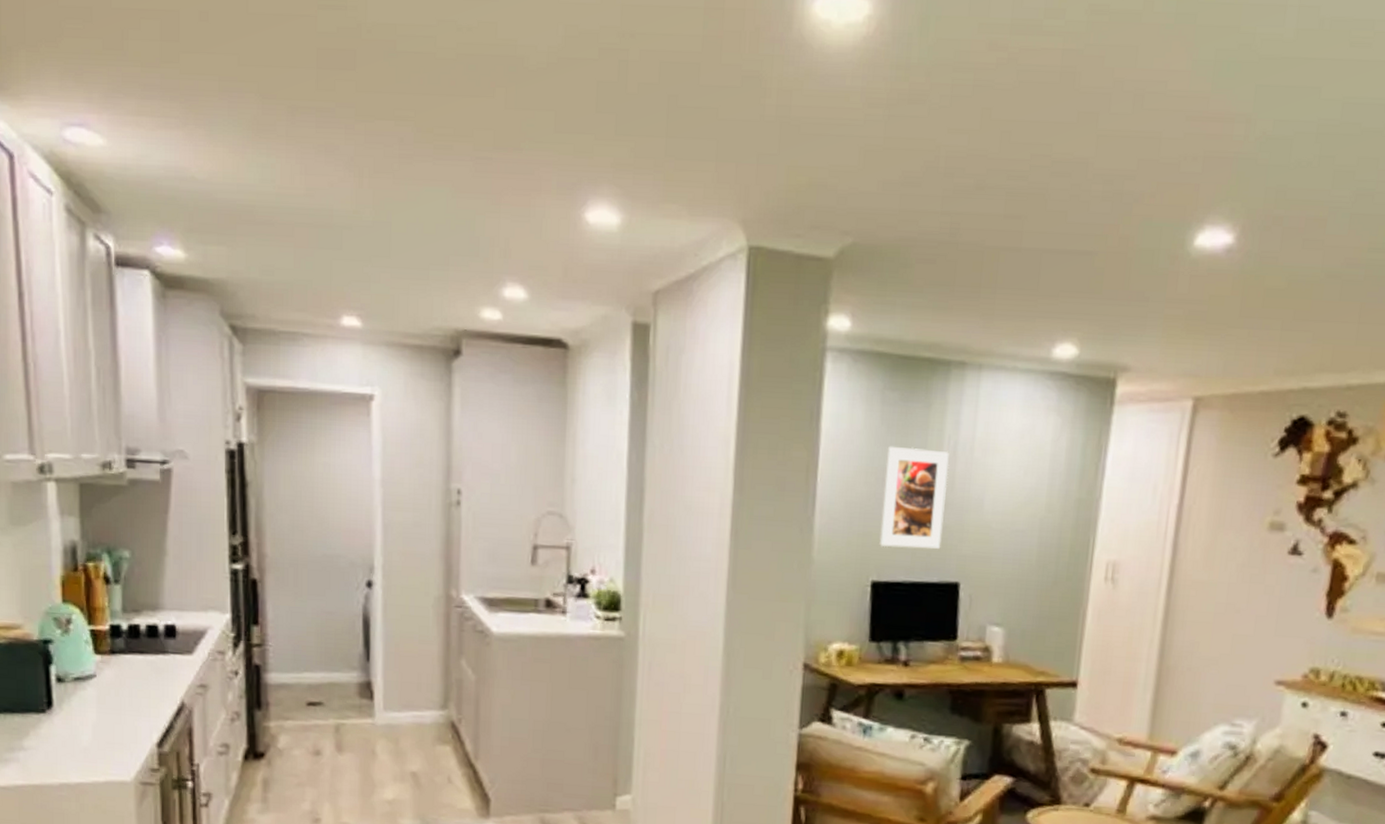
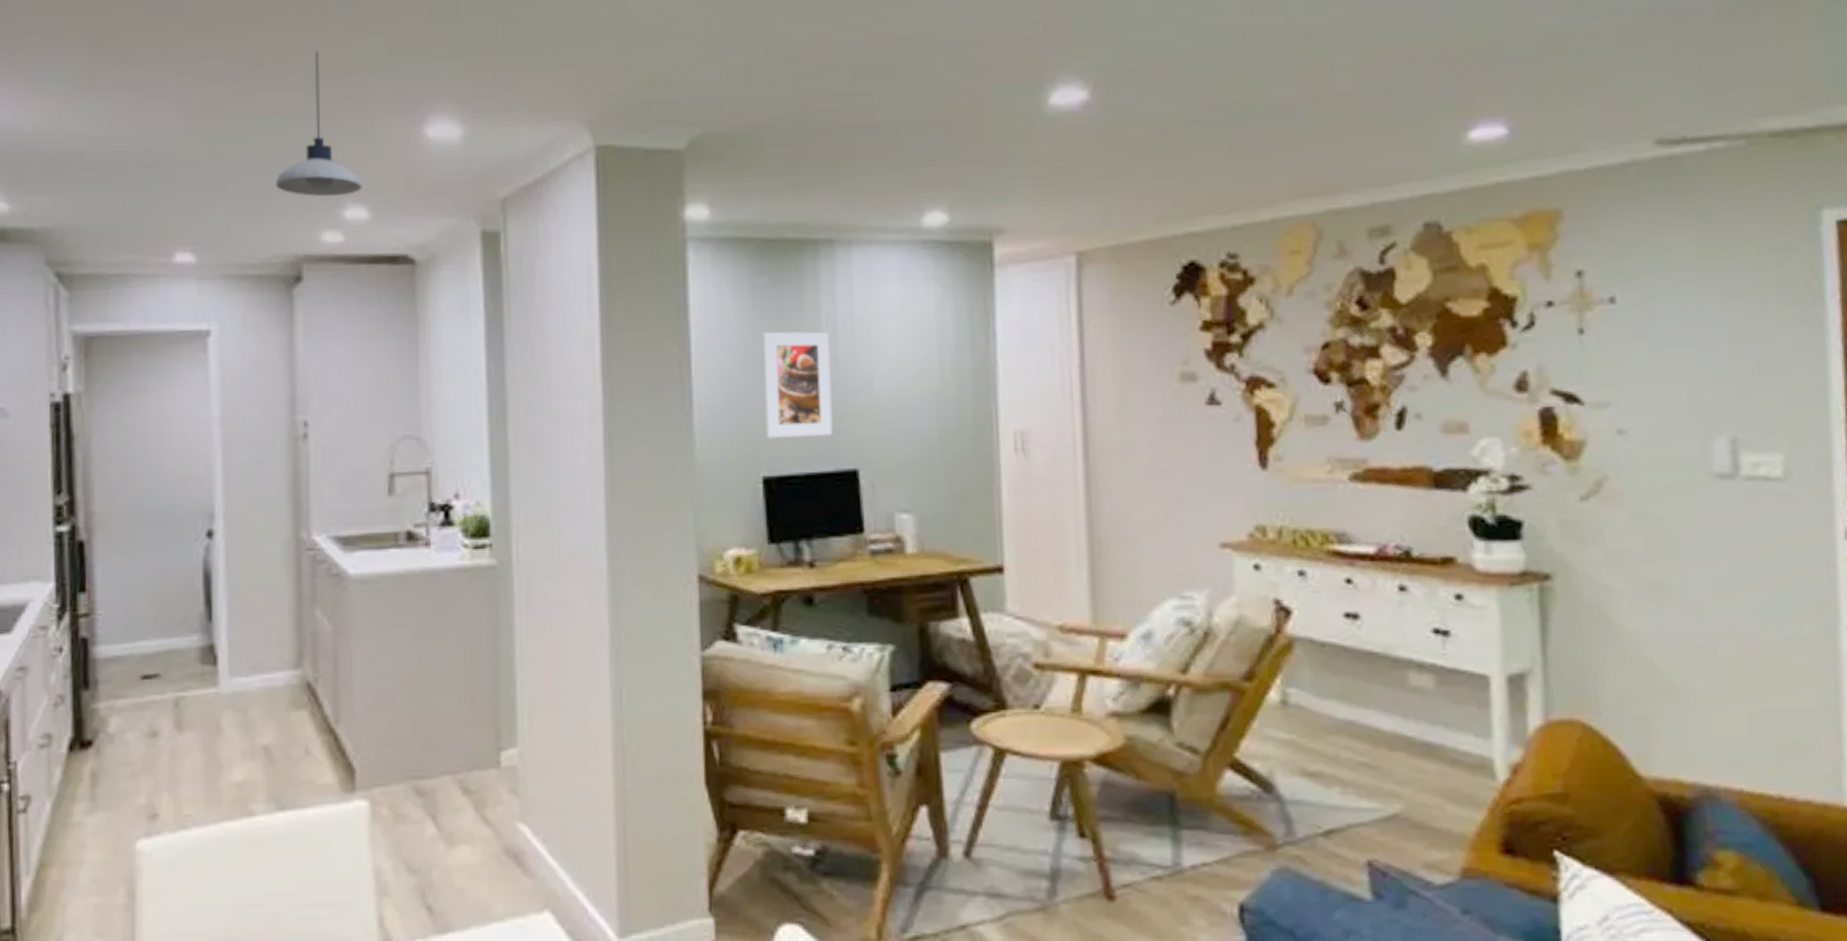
pendant light: none [438,121,522,274] -> present [275,51,363,197]

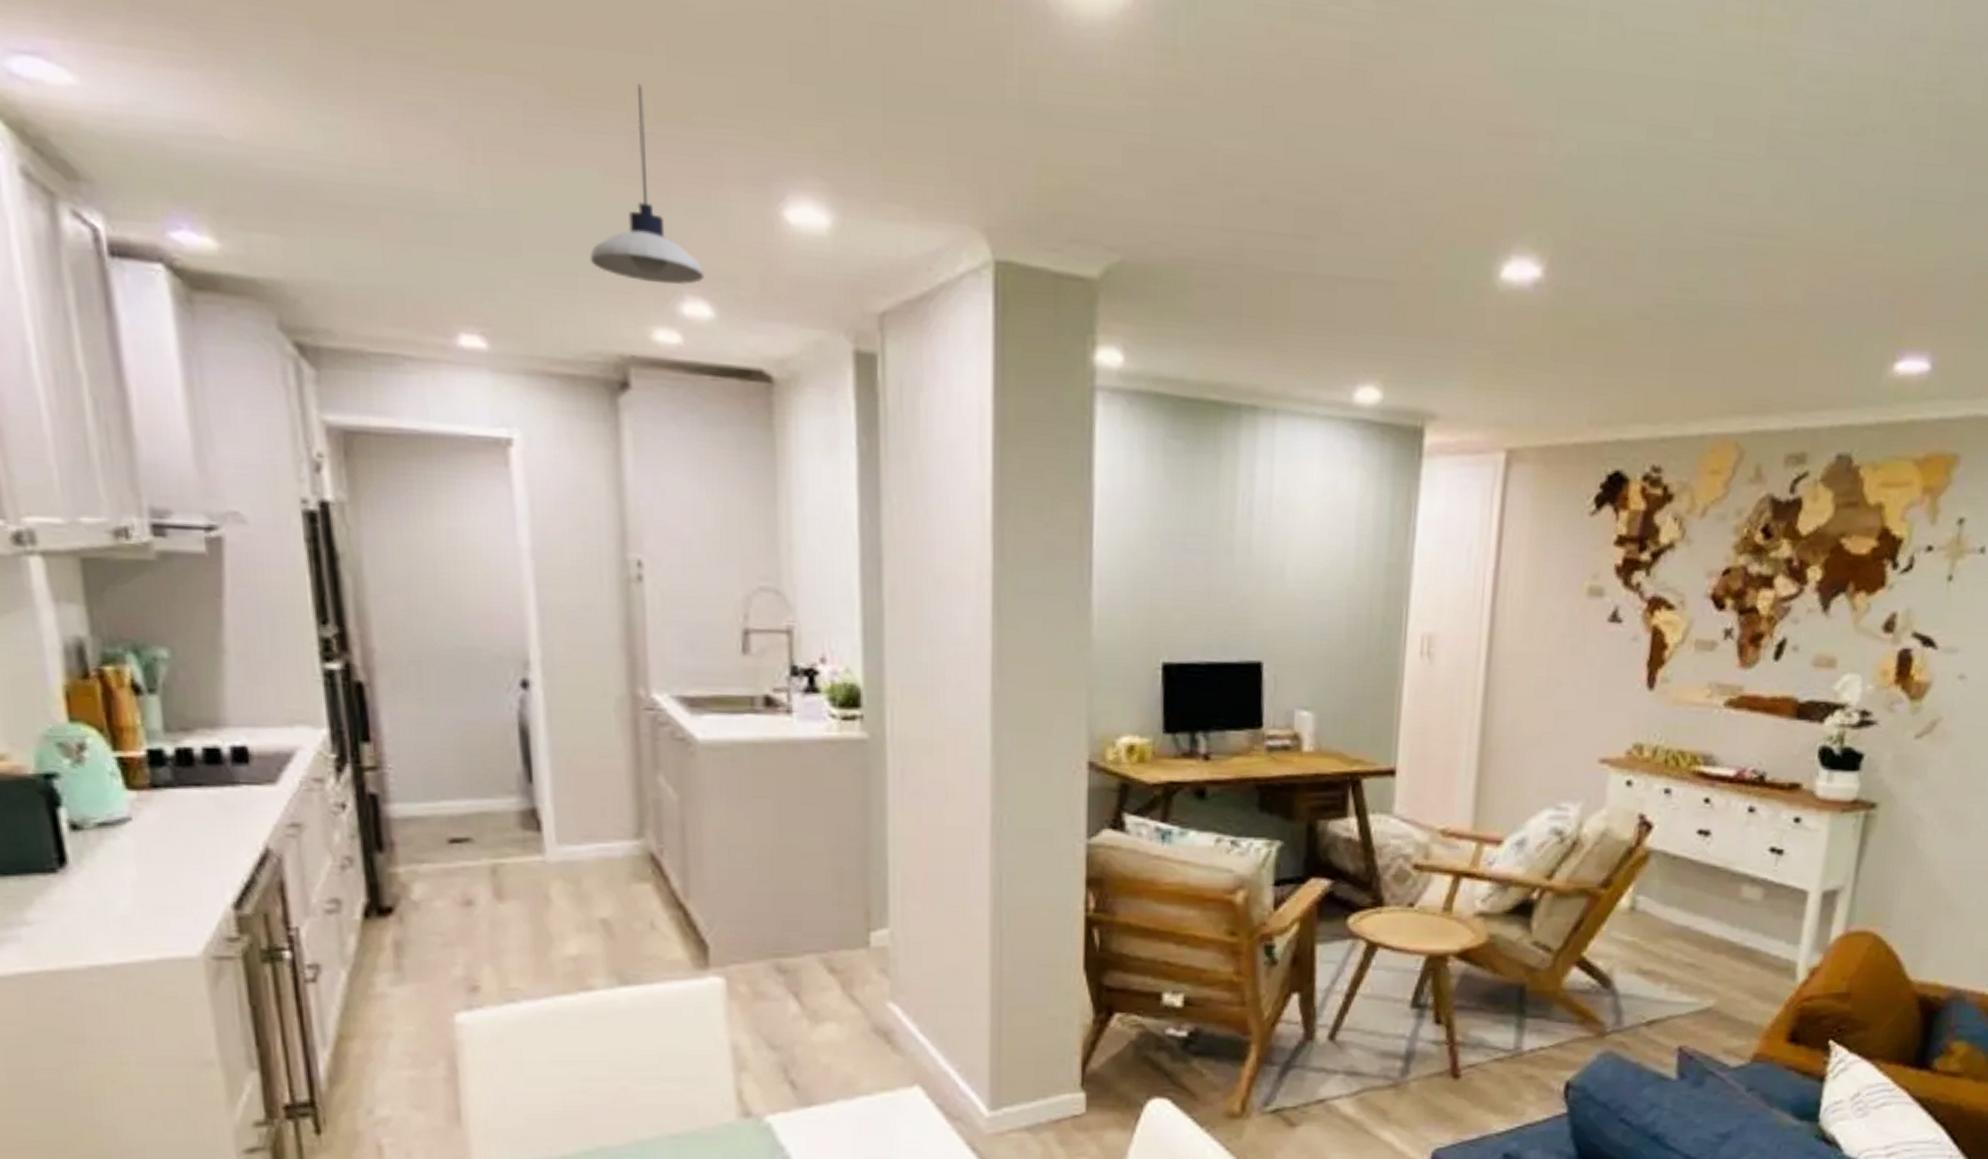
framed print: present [762,331,833,440] -> none [1169,504,1245,625]

